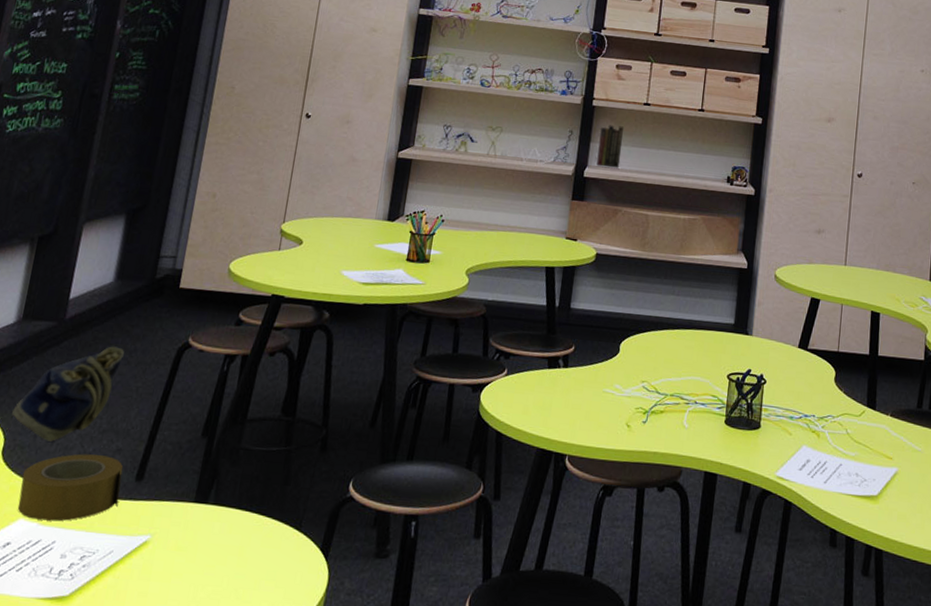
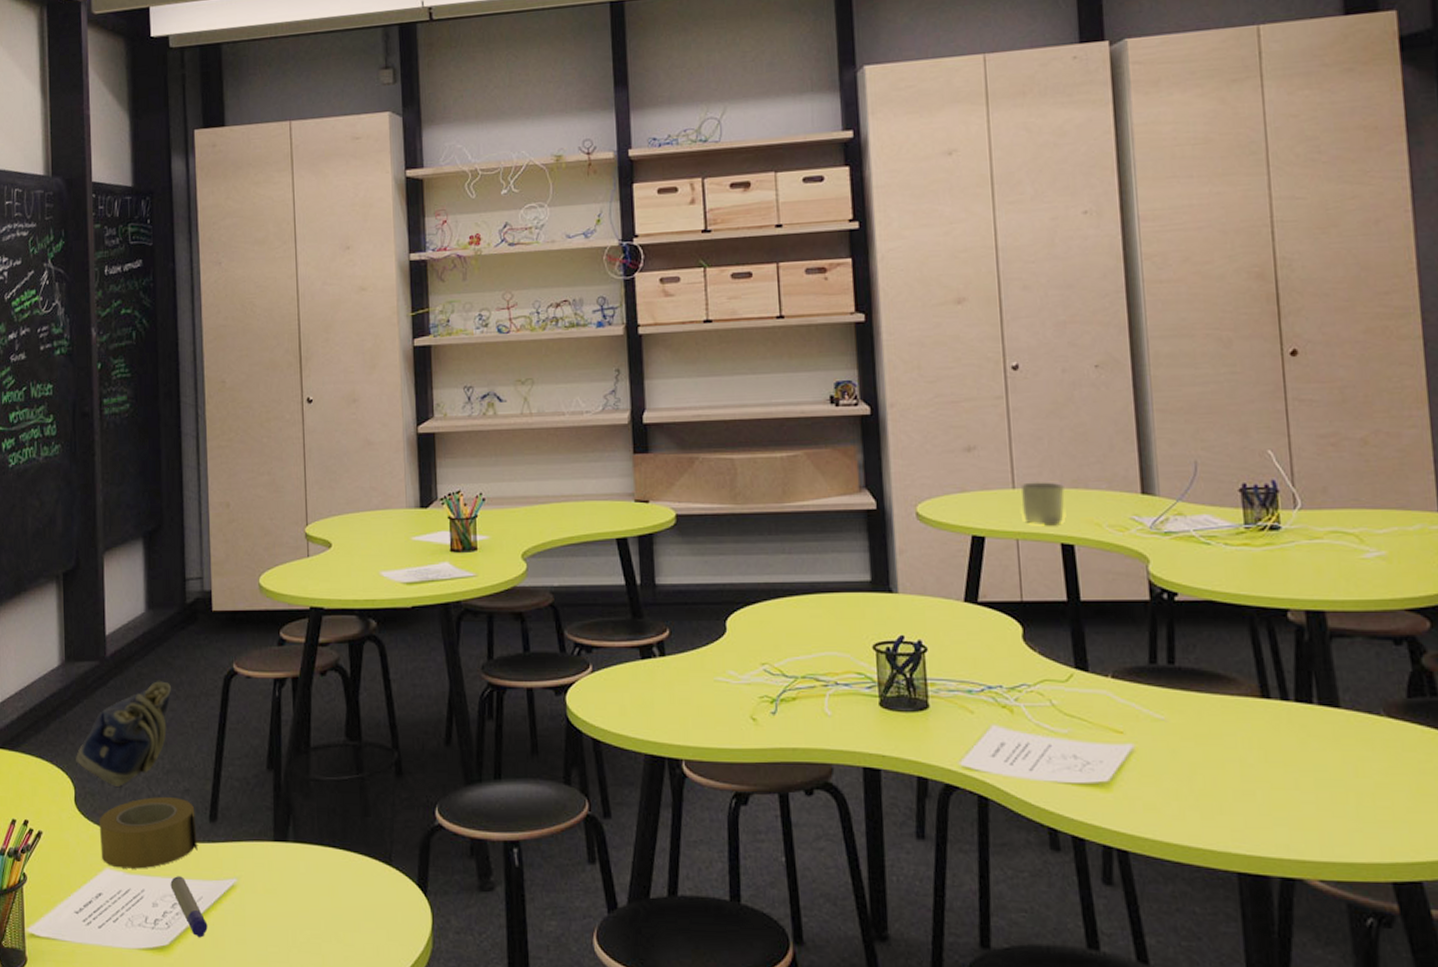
marker pen: none [82,530,113,590] -> present [170,876,208,938]
books: present [596,125,624,169] -> none [654,354,687,409]
mug: none [849,262,880,297] -> present [1021,482,1065,526]

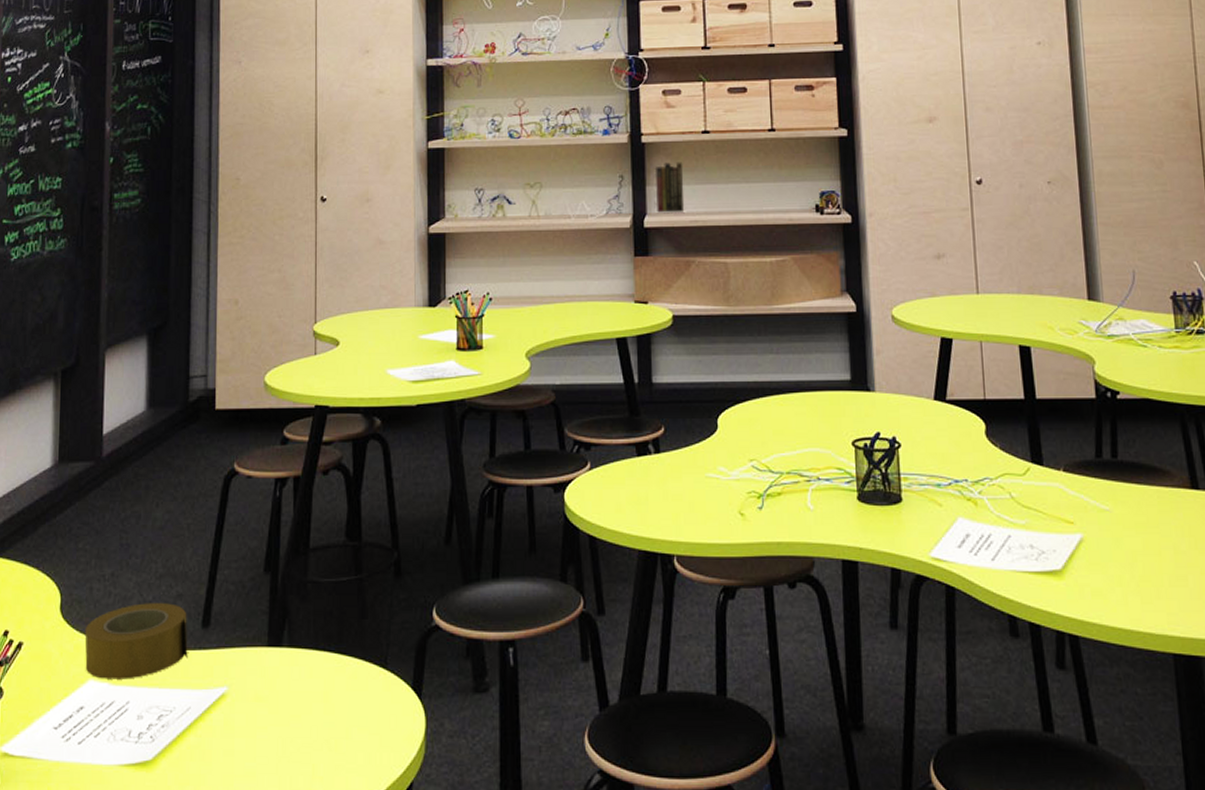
tote bag: present [76,681,172,786] -> none [64,482,170,593]
marker pen: present [170,876,208,938] -> none [157,686,195,751]
books: none [654,354,687,409] -> present [656,162,685,214]
mug: present [1021,482,1065,526] -> none [985,288,1022,329]

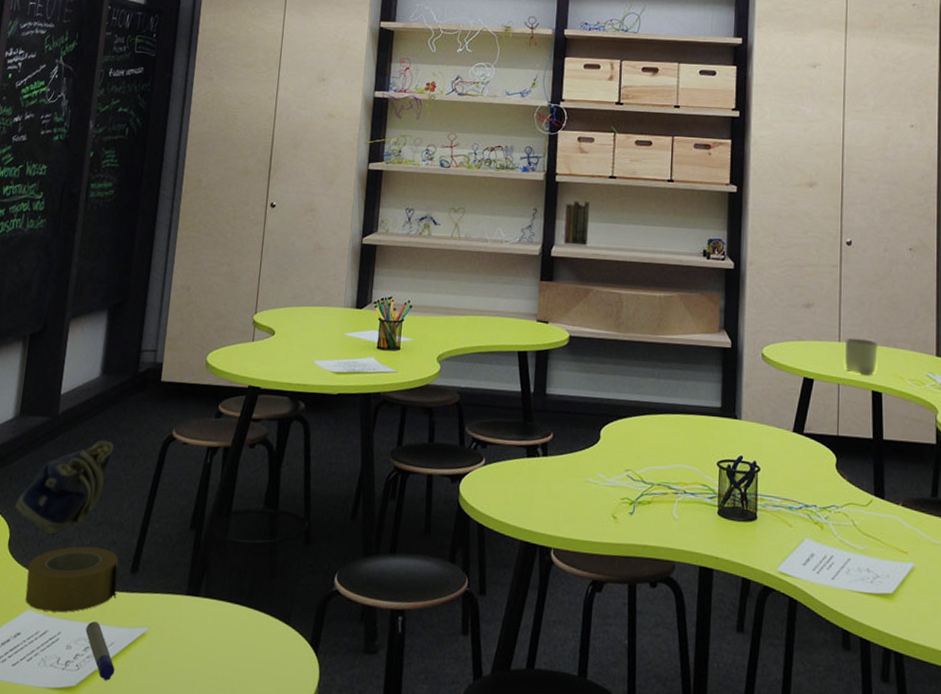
tote bag: none [64,482,170,593] -> present [15,440,115,534]
marker pen: none [157,686,195,751] -> present [85,621,115,681]
mug: none [985,288,1022,329] -> present [845,337,878,375]

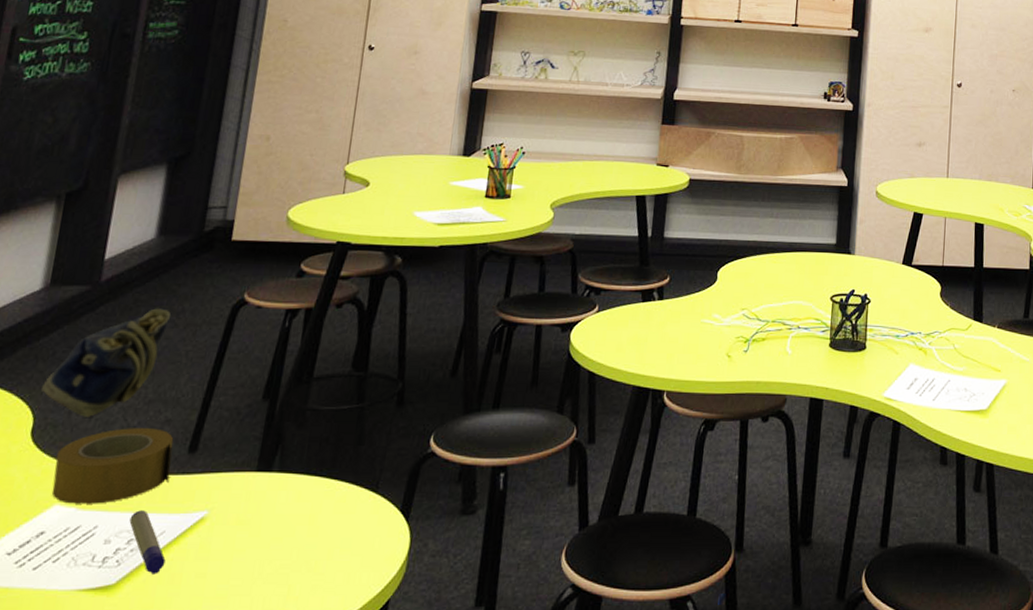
books: present [564,200,590,247] -> none [687,44,715,90]
mug: present [845,337,878,375] -> none [952,174,982,208]

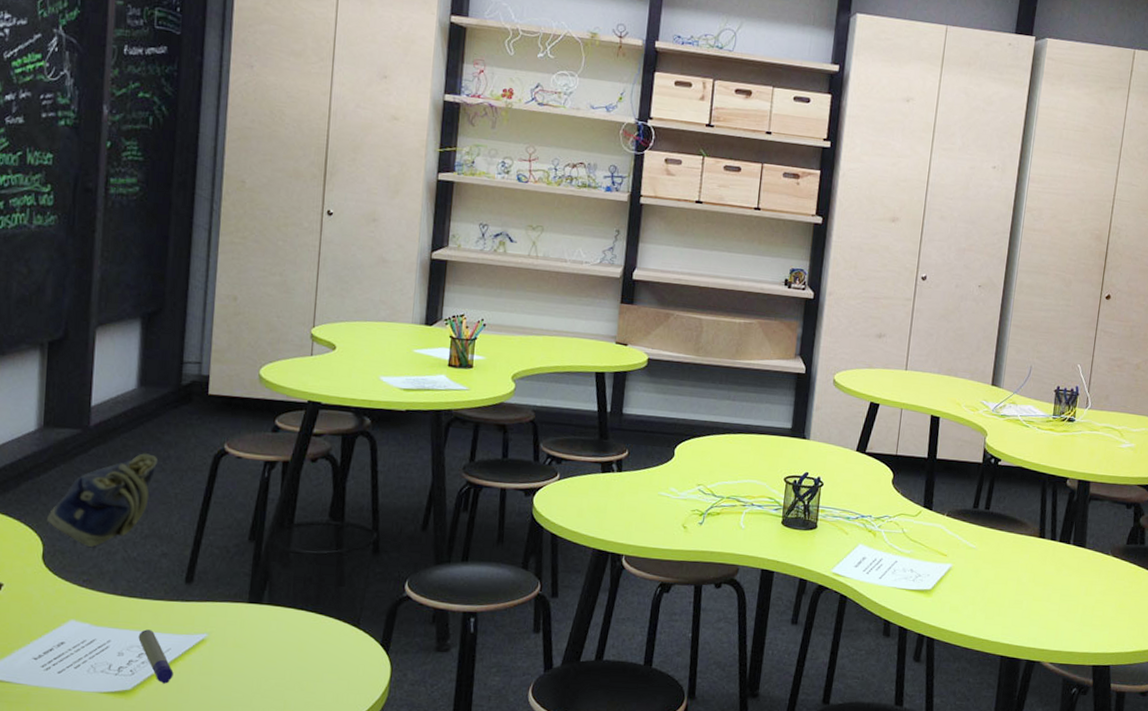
adhesive tape: present [52,428,174,504] -> none [67,558,171,622]

